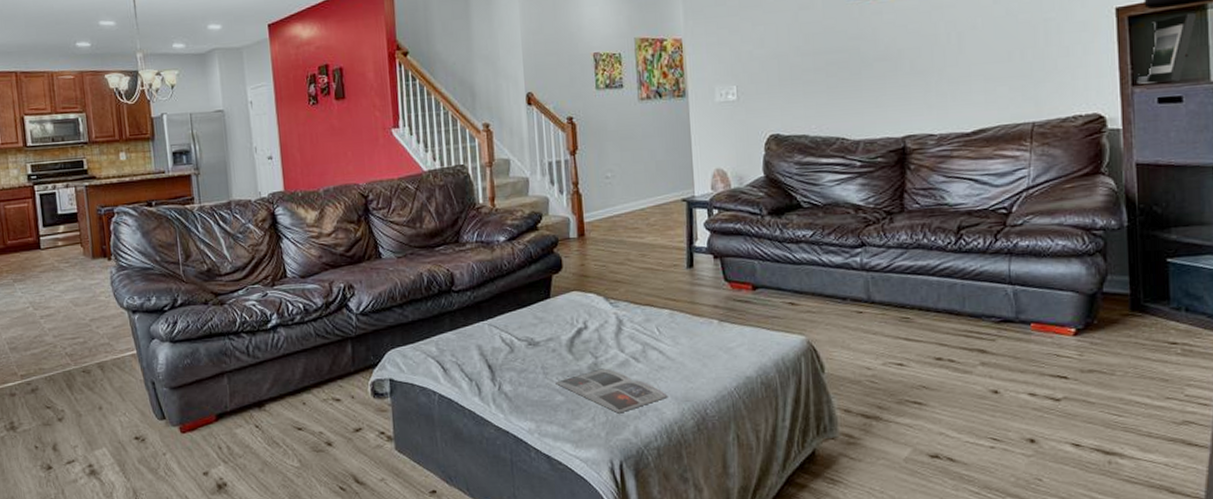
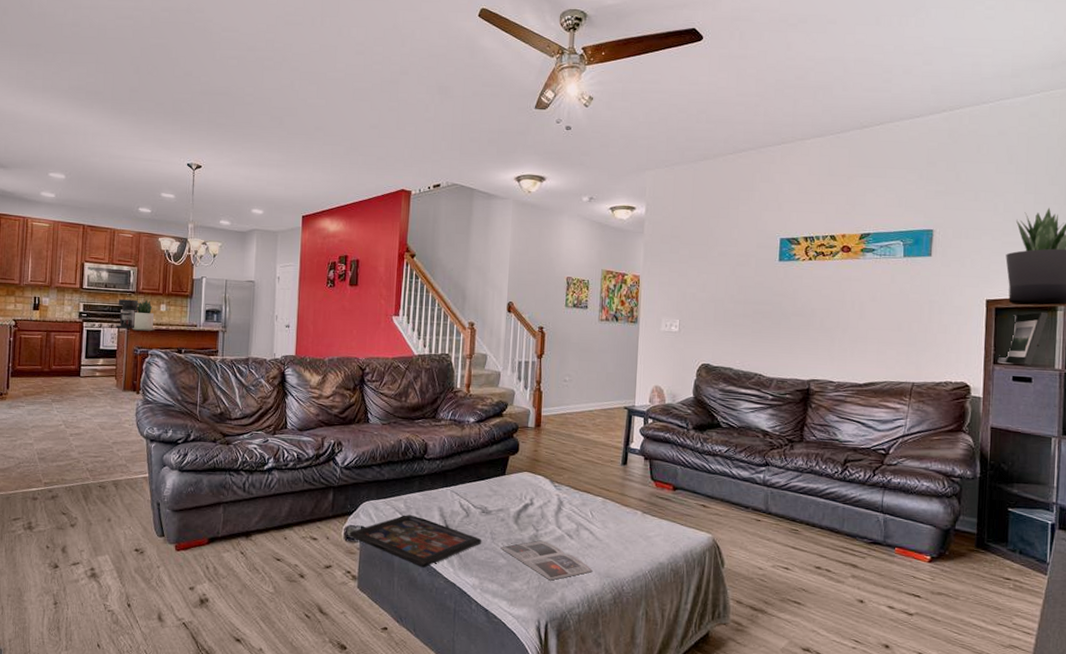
coffee maker: none [70,151,95,188] -> present [115,299,139,329]
planter: none [89,149,118,187] -> present [132,299,155,331]
decorative tray: none [377,357,533,418] -> present [349,514,482,568]

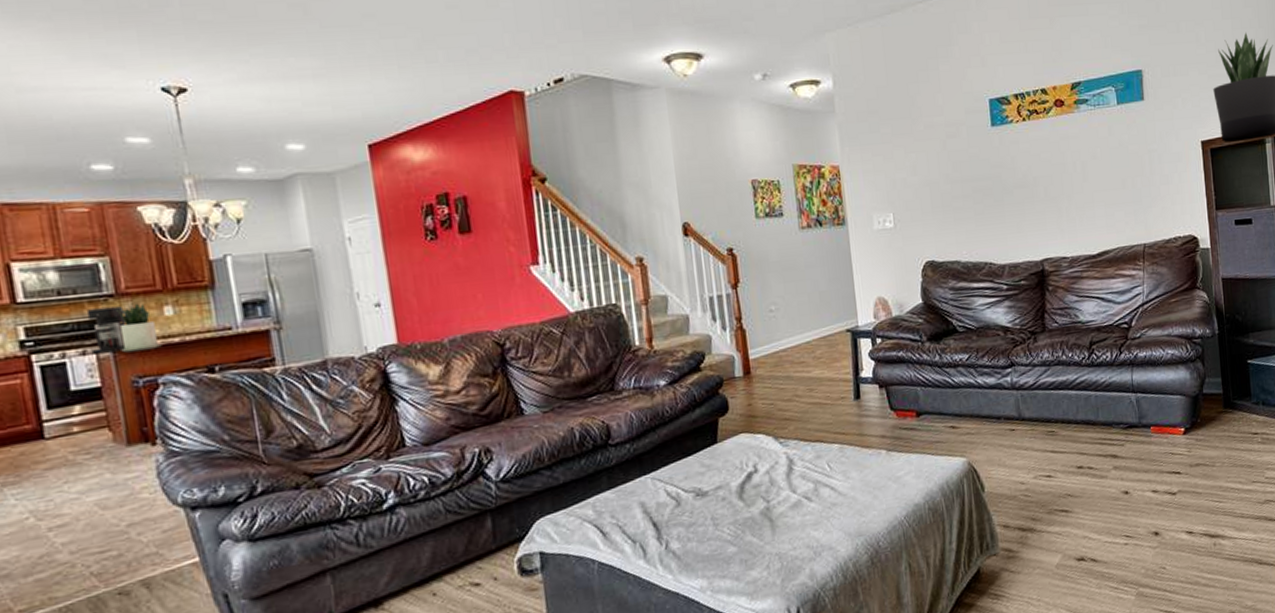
decorative tray: present [349,514,482,568] -> none [524,520,703,585]
magazine: present [500,540,593,581] -> none [727,511,842,558]
picture frame: present [997,312,1049,365] -> none [1219,147,1259,209]

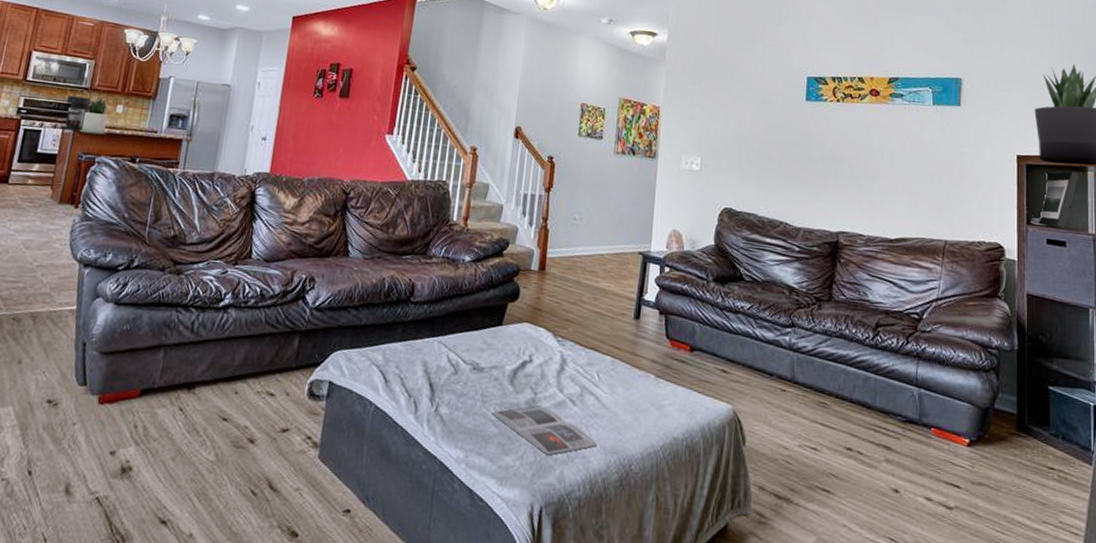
magazine: none [727,511,842,558] -> present [492,405,597,456]
picture frame: none [1219,147,1259,209] -> present [1031,172,1079,228]

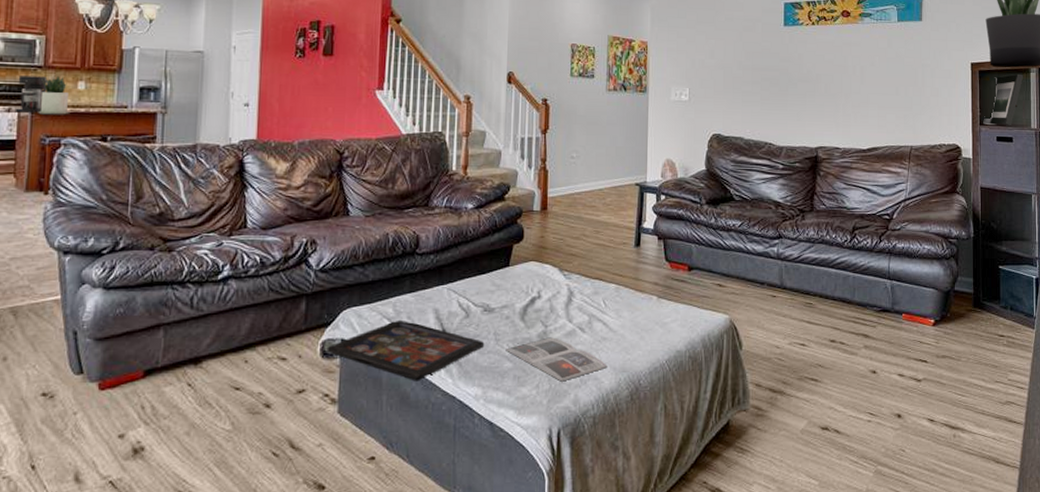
decorative tray: none [313,368,471,436] -> present [326,319,485,381]

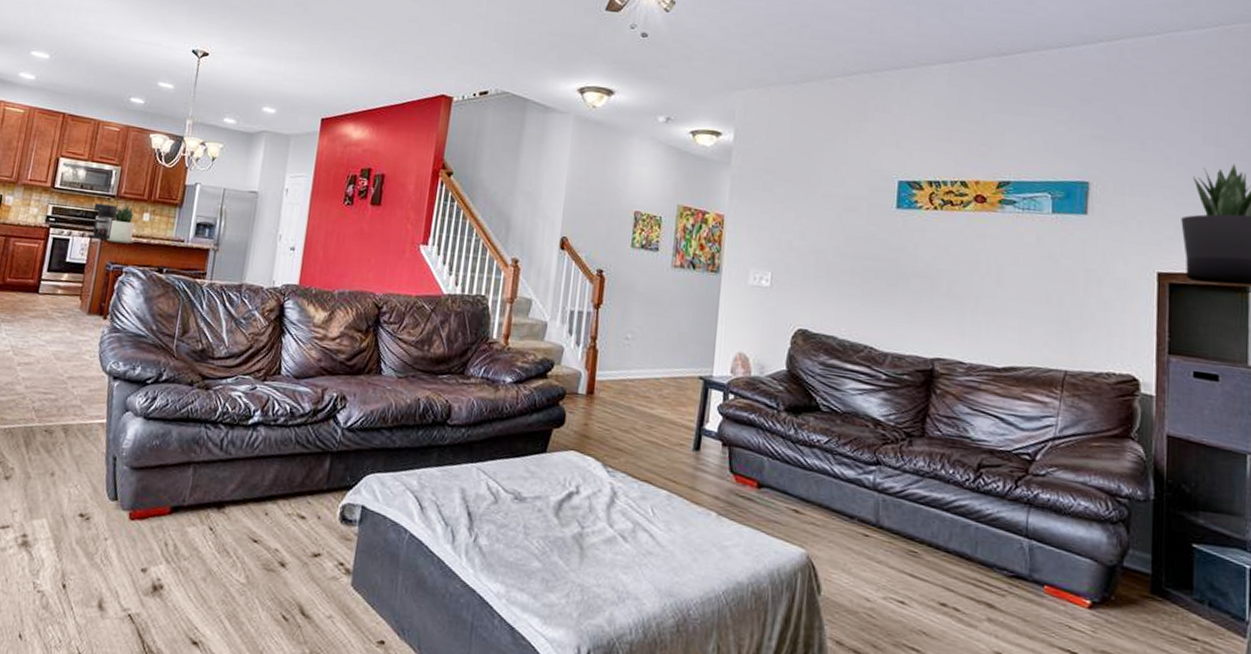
decorative tray: present [326,319,485,381] -> none [346,494,513,566]
magazine: present [505,337,608,382] -> none [535,540,651,595]
picture frame: present [983,74,1024,125] -> none [1173,292,1238,359]

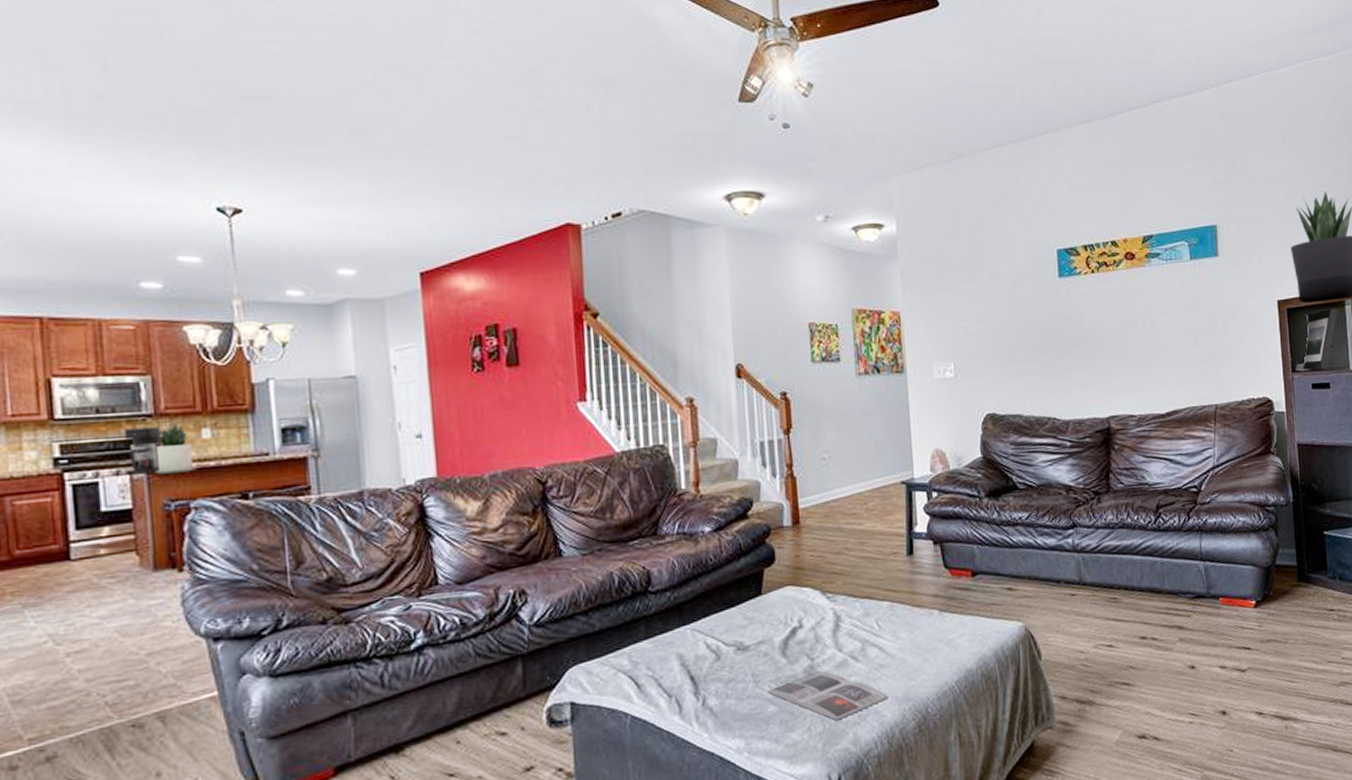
magazine: none [535,540,651,595] -> present [767,671,889,721]
picture frame: none [1173,292,1238,359] -> present [1295,309,1338,371]

